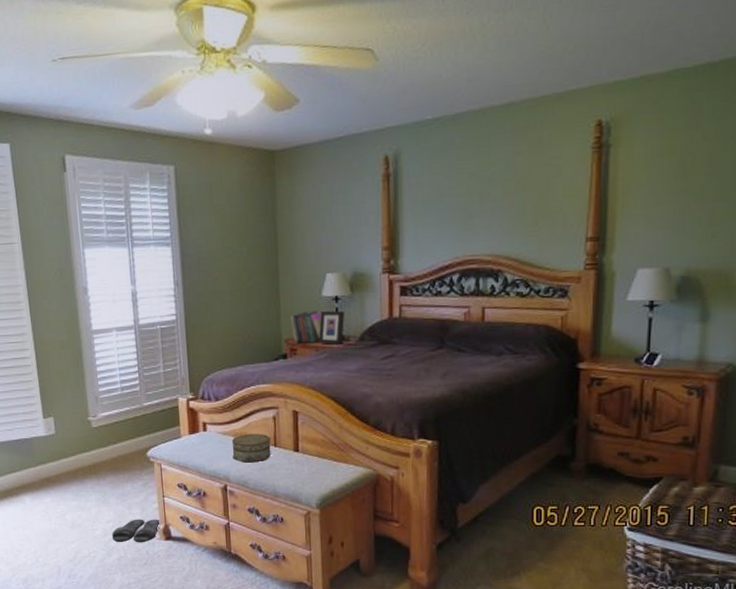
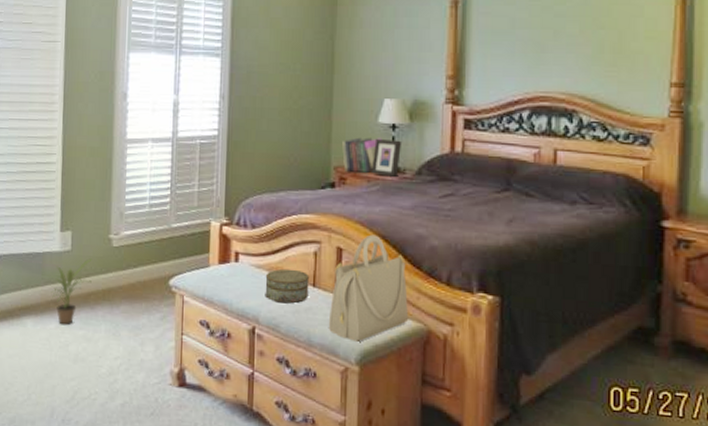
potted plant: none [42,439,78,498] -> present [51,258,93,325]
slippers: present [111,519,162,543] -> none [118,358,176,388]
handbag: none [290,397,360,490] -> present [328,234,409,343]

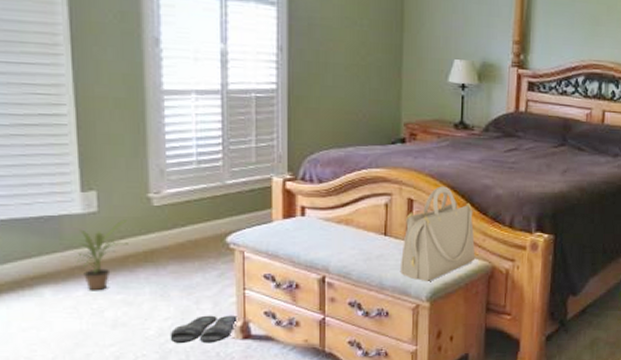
slippers: none [118,358,176,388] -> present [170,315,239,343]
decorative box: present [265,268,309,304] -> none [335,220,380,252]
books: present [342,137,382,174] -> none [413,95,452,130]
picture frame: present [371,139,402,177] -> none [441,98,471,133]

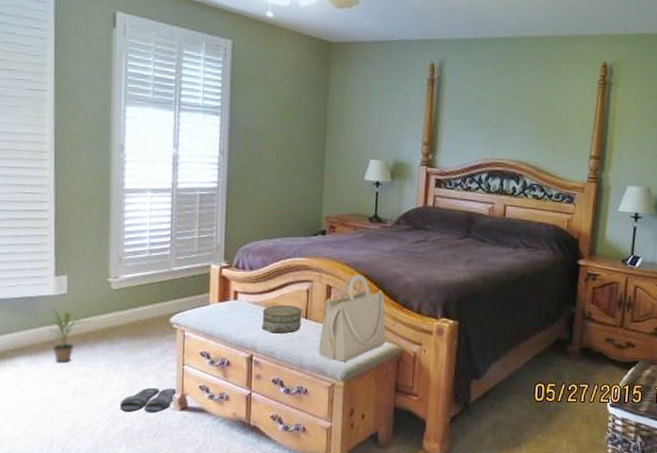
decorative box: none [335,220,380,252] -> present [262,304,302,334]

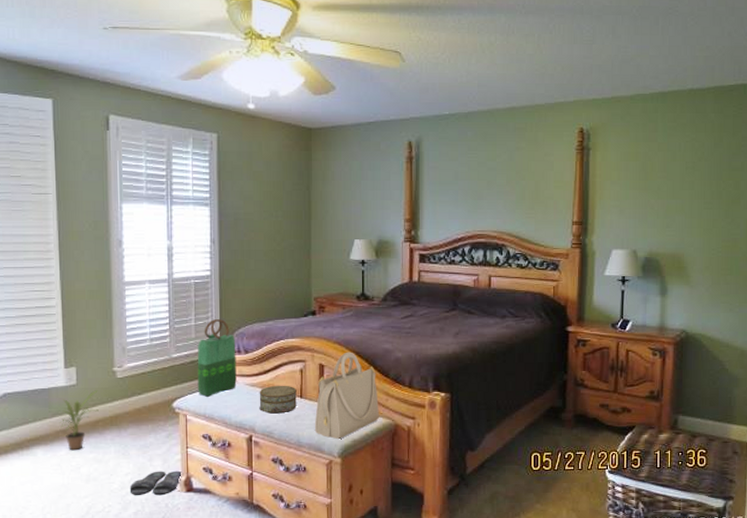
tote bag: none [197,233,241,313] -> present [197,319,237,397]

